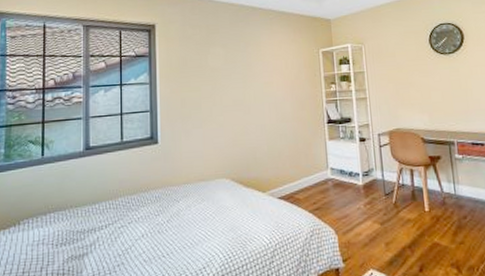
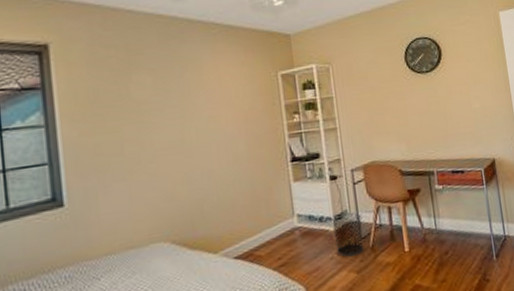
waste bin: none [358,169,388,210] -> present [330,211,365,257]

